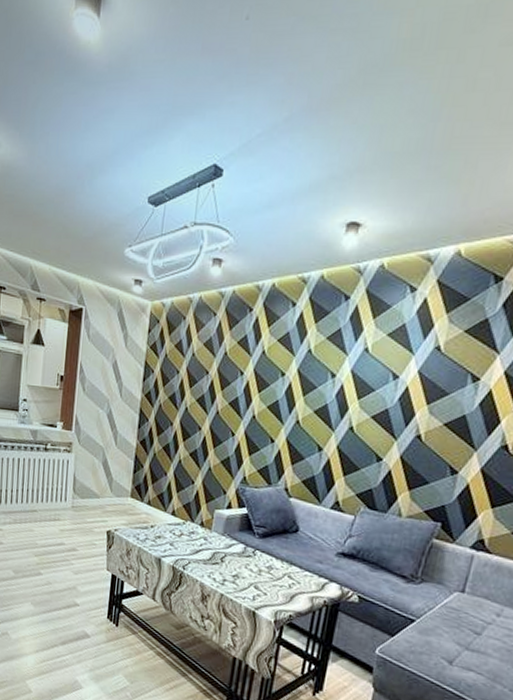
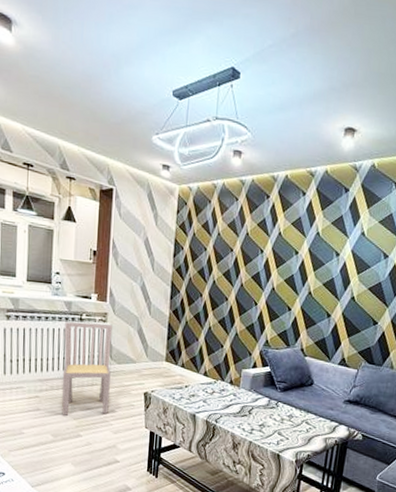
dining chair: none [23,452,77,552] -> present [62,322,112,416]

